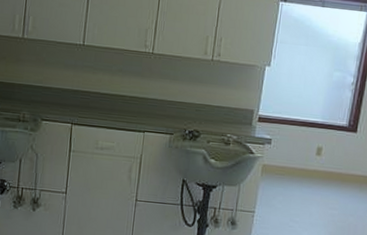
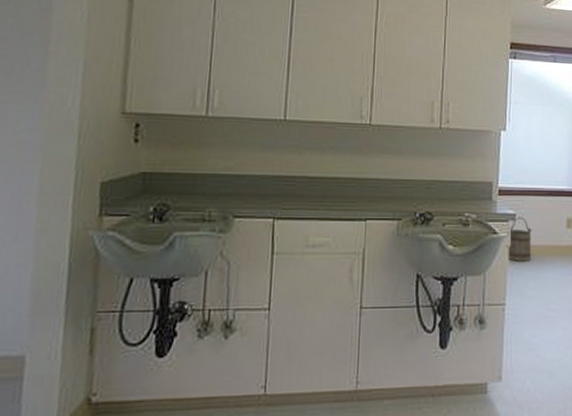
bucket: none [260,141,286,180] -> present [506,217,533,261]

